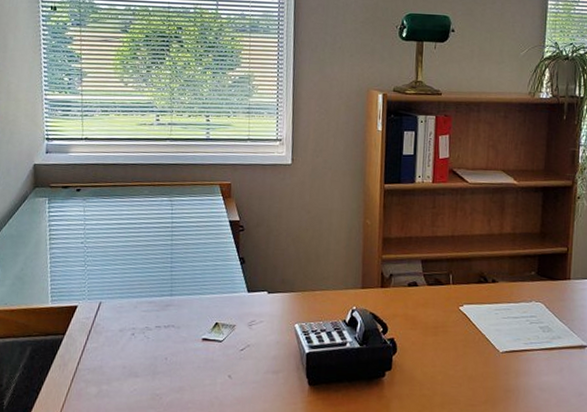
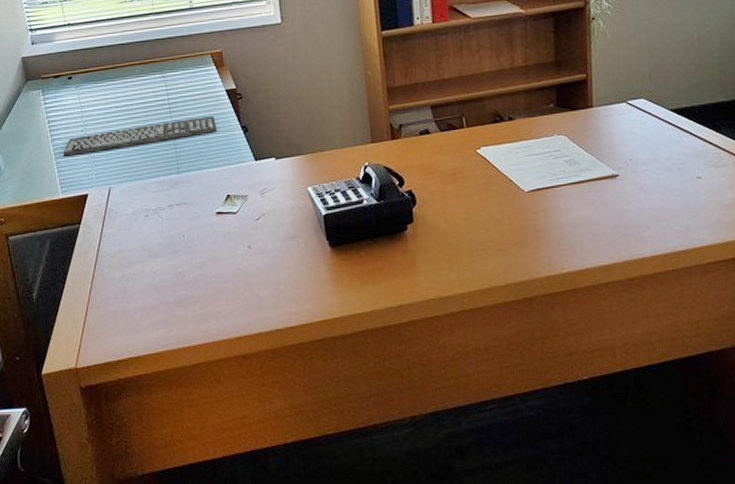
keyboard: none [58,243,216,266] -> present [62,116,218,157]

